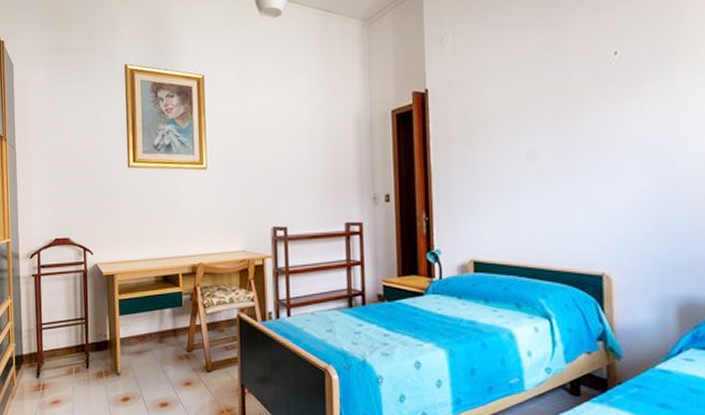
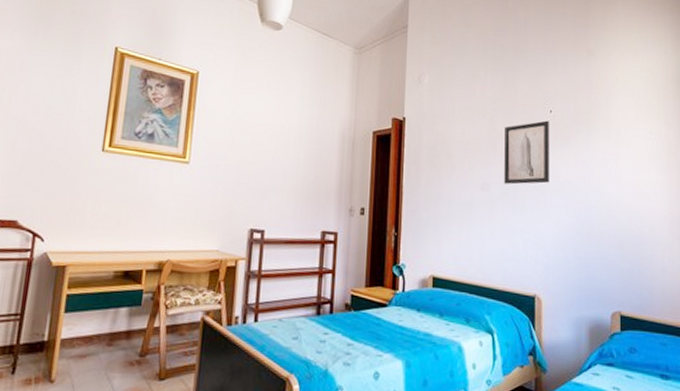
wall art: none [553,65,616,149] -> present [504,120,549,185]

